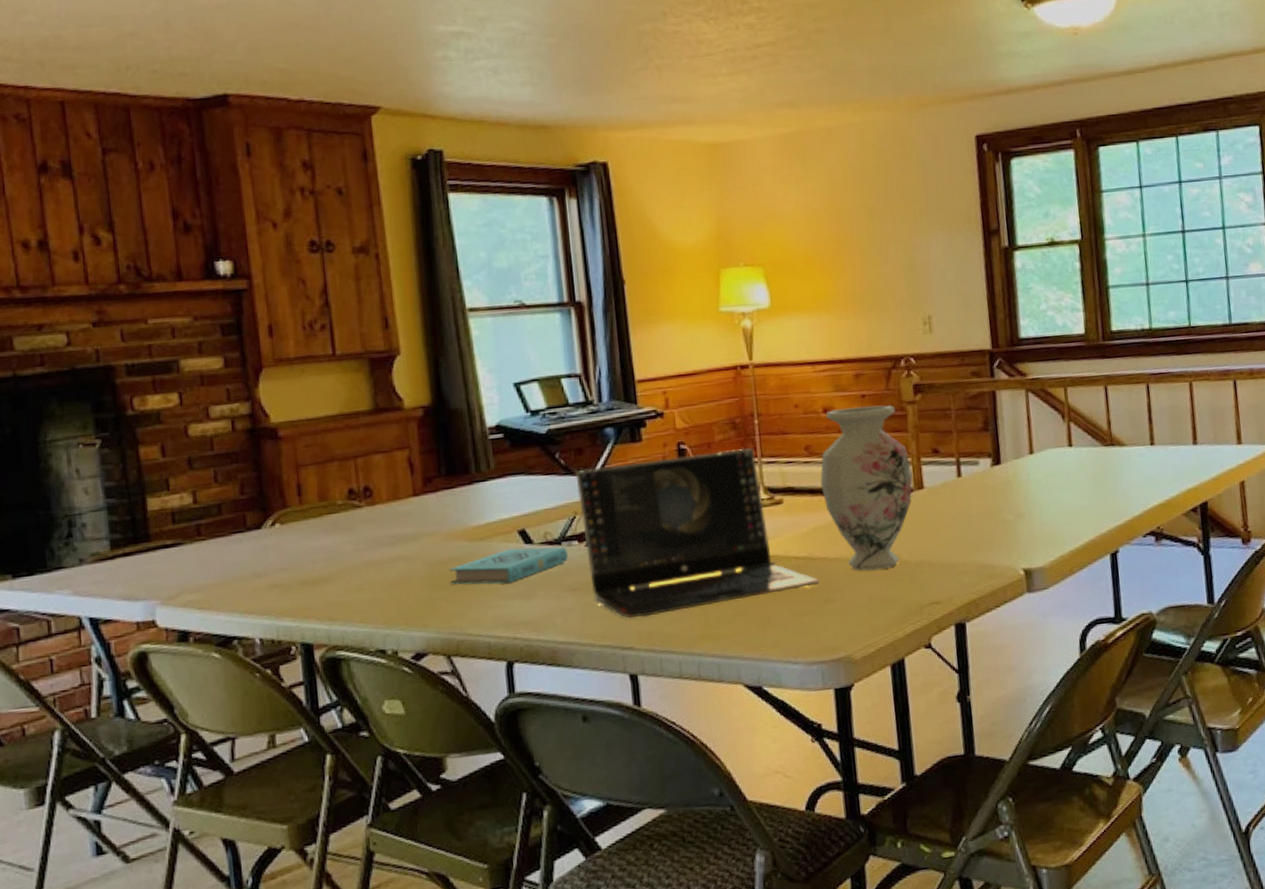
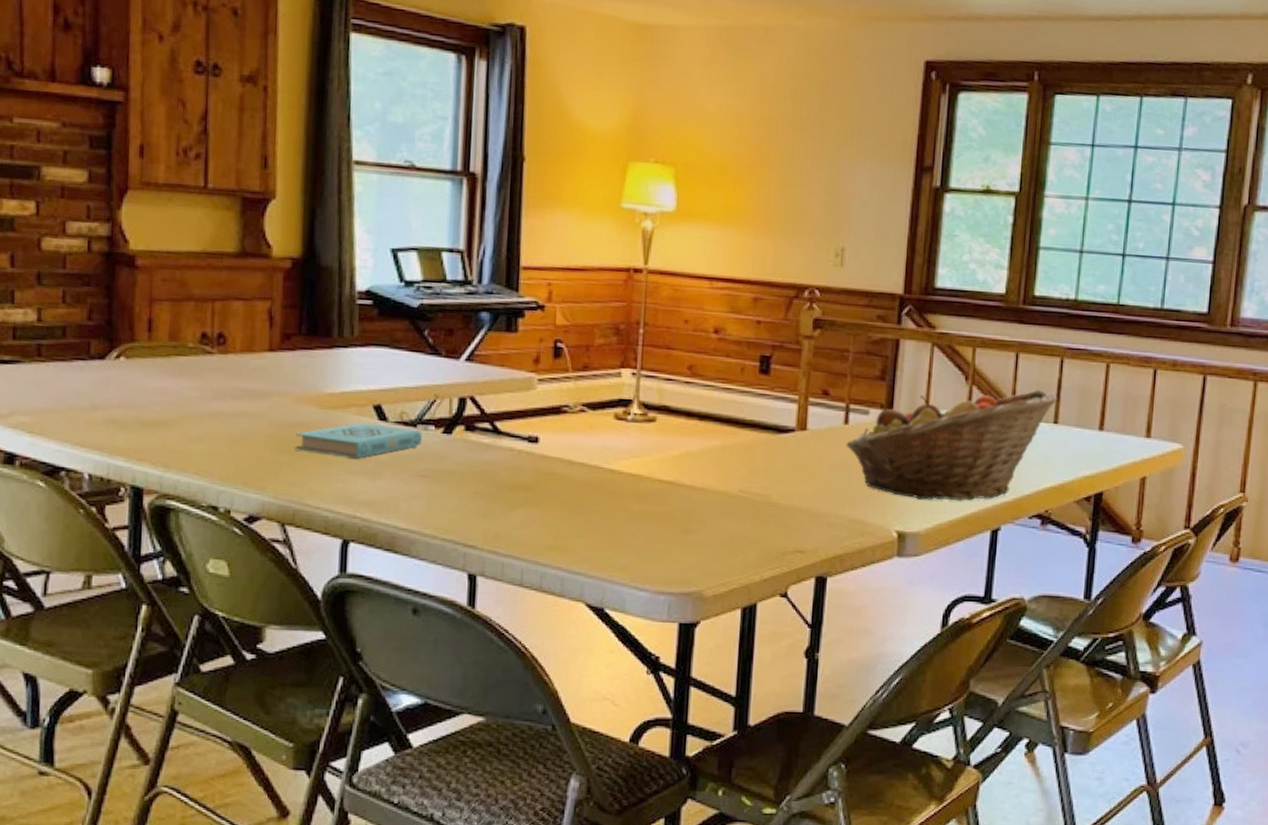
laptop computer: present [575,448,819,619] -> none [441,352,681,517]
vase: present [820,405,913,571] -> none [698,331,797,508]
fruit basket: none [962,416,1150,536] -> present [846,390,1058,502]

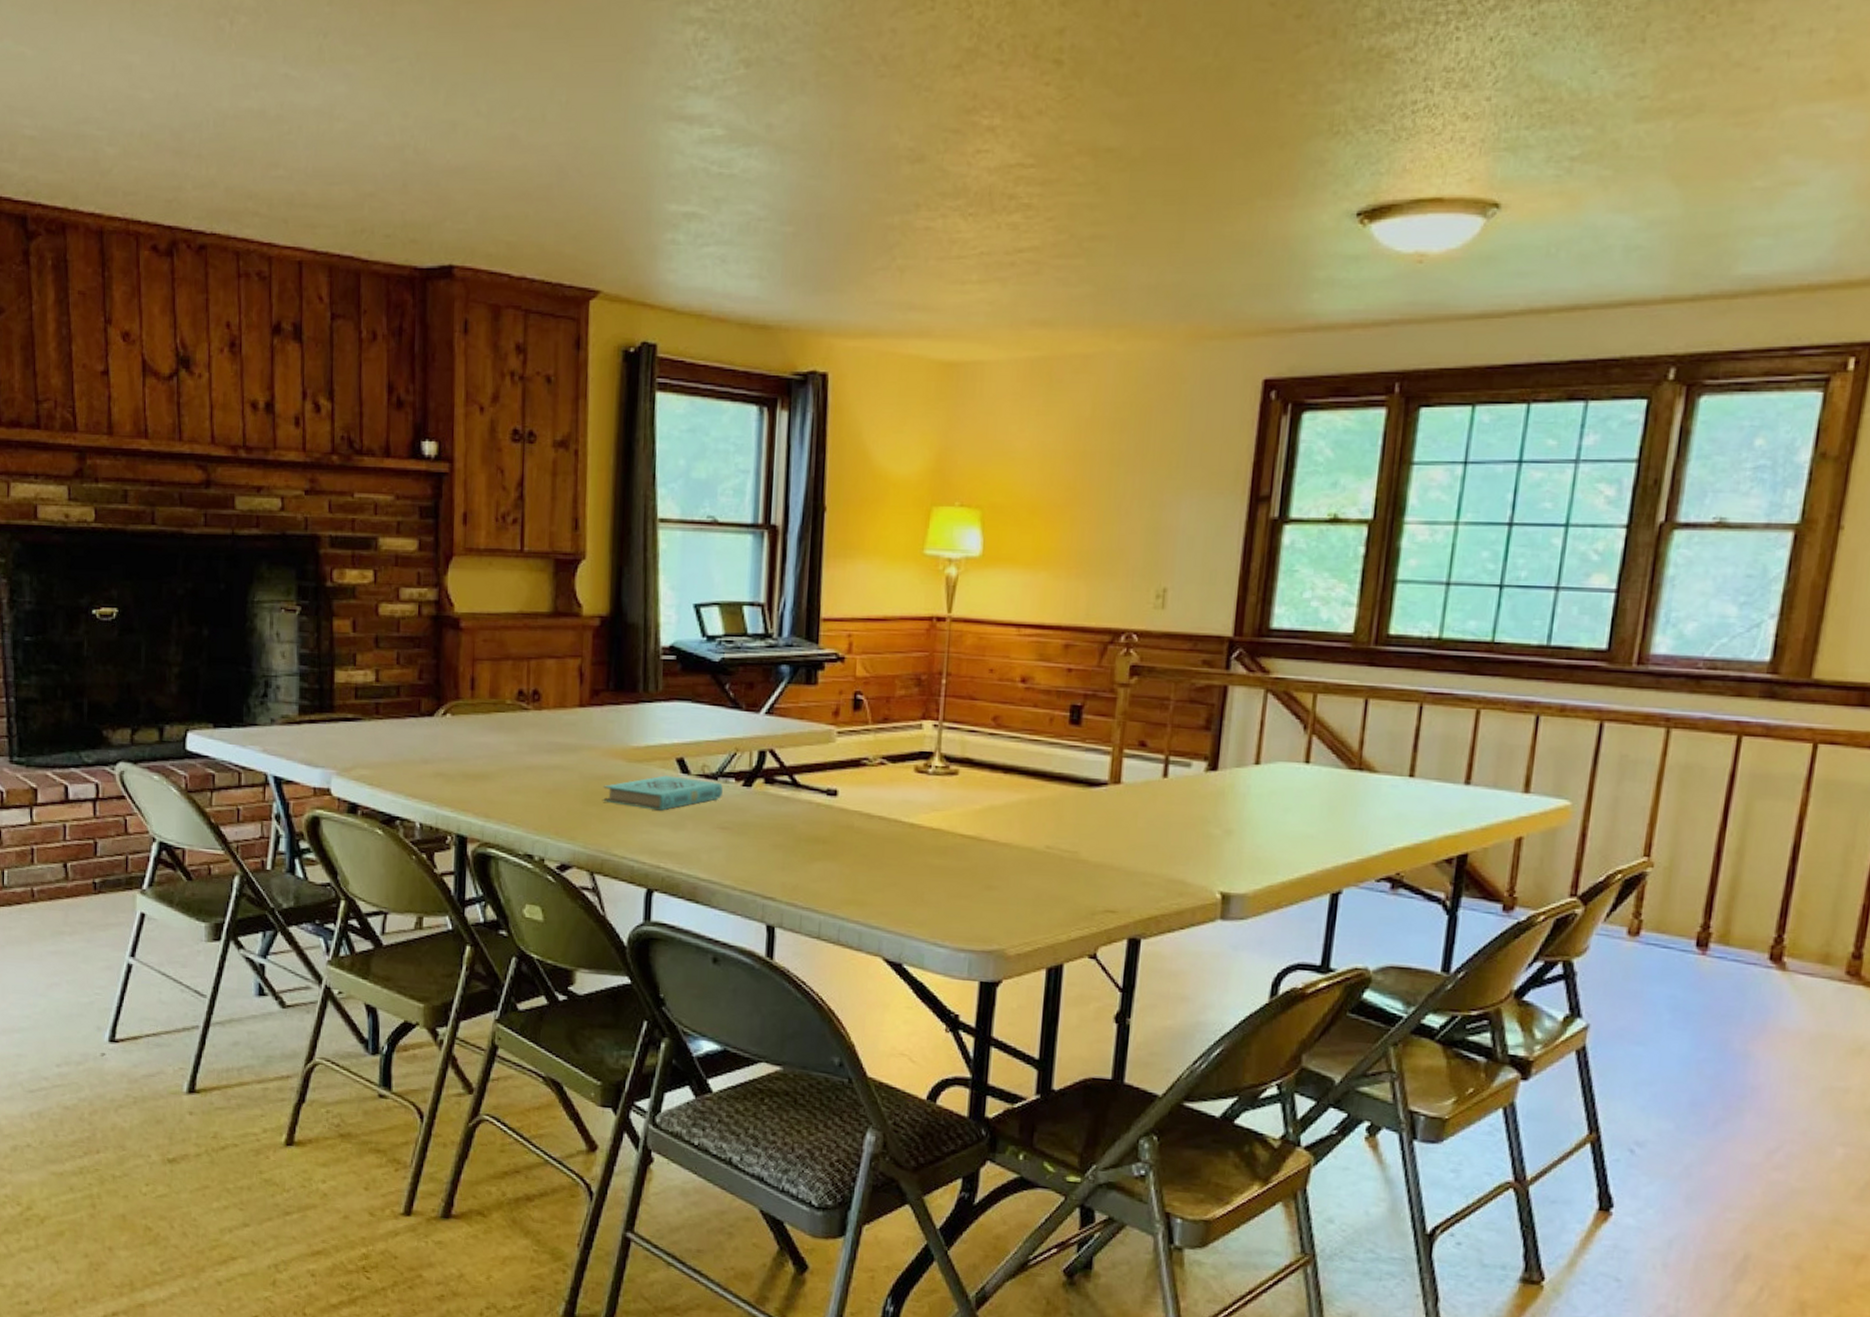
fruit basket: present [846,390,1058,502] -> none [1164,740,1415,862]

